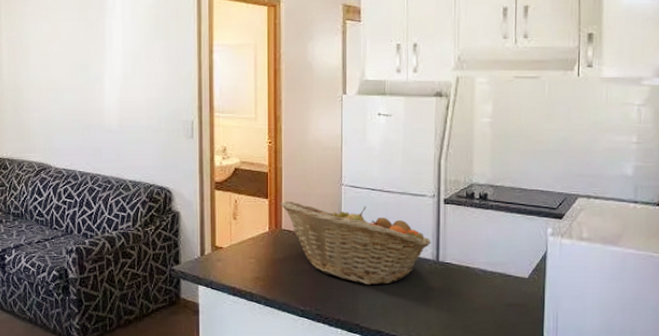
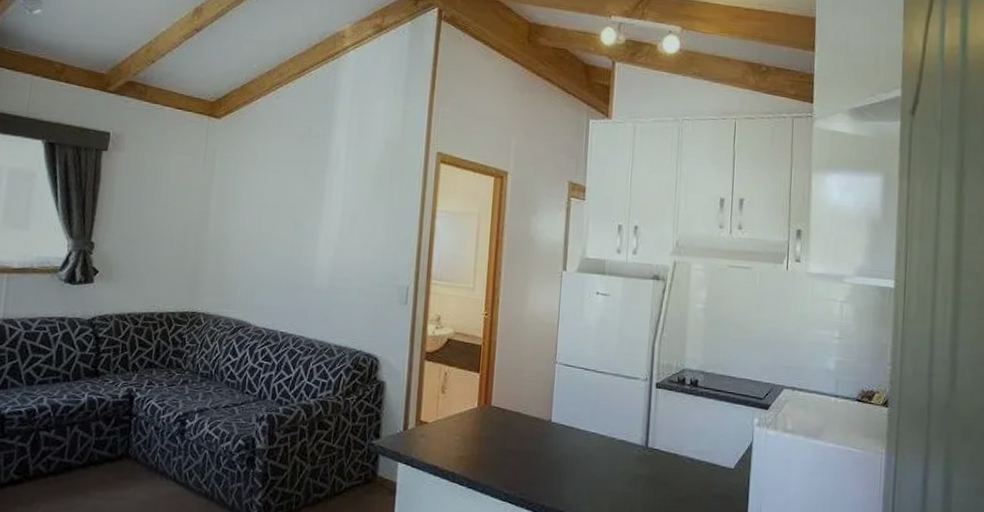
fruit basket: present [280,200,432,286] -> none [491,376,642,470]

